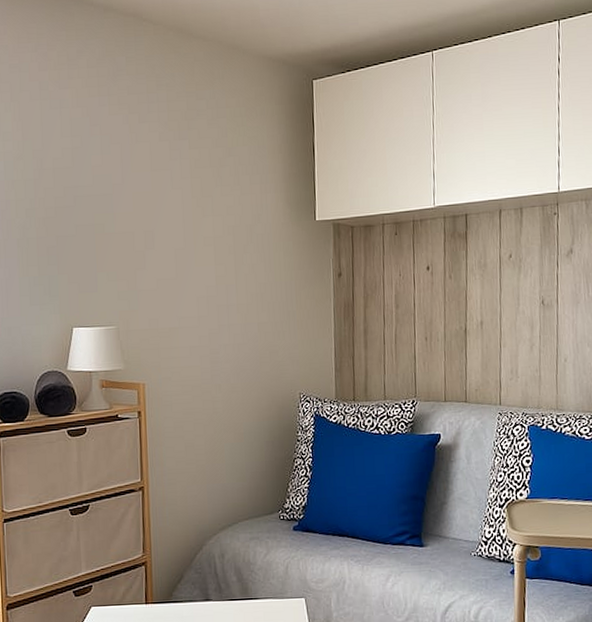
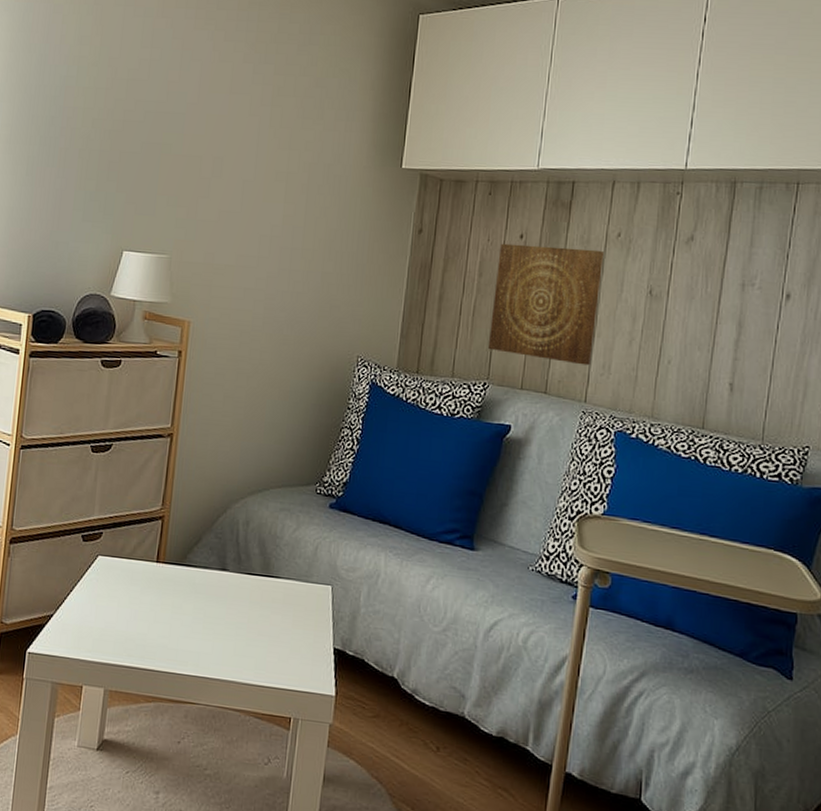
wall art: none [410,271,501,373] -> present [487,243,605,366]

